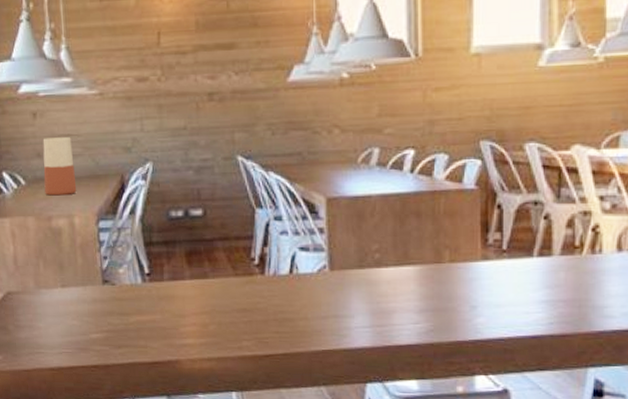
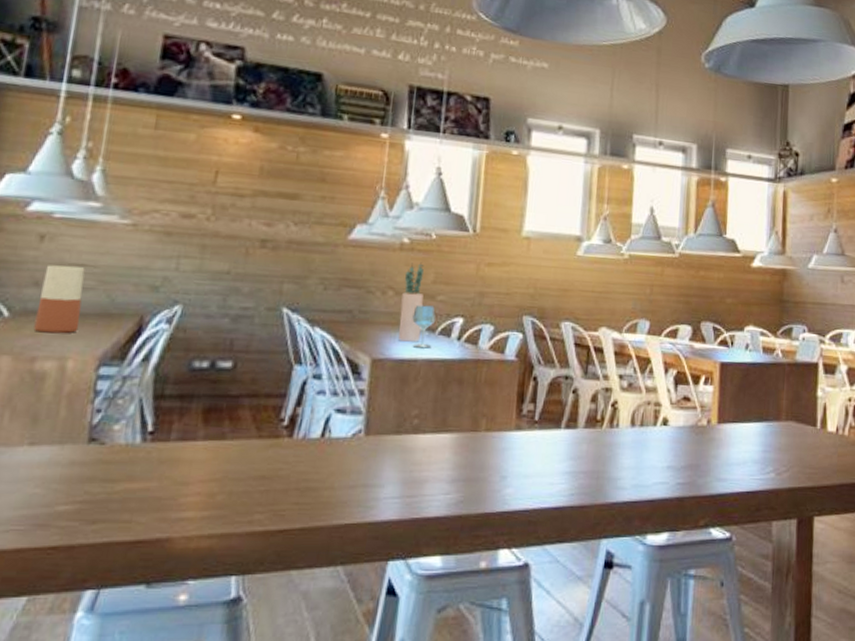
vase: none [348,96,372,179] -> present [398,262,424,342]
wine glass: none [361,140,386,184] -> present [412,305,437,349]

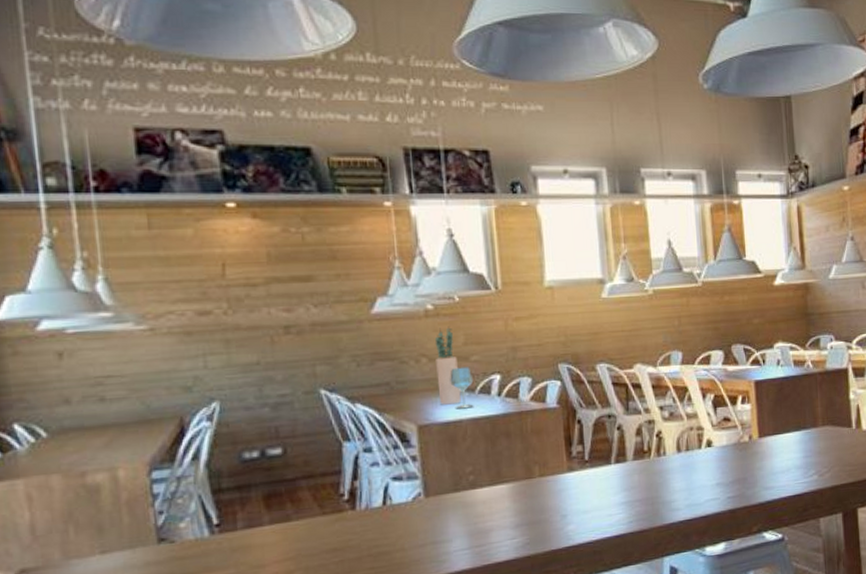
vase: present [34,265,85,334] -> none [72,379,121,448]

